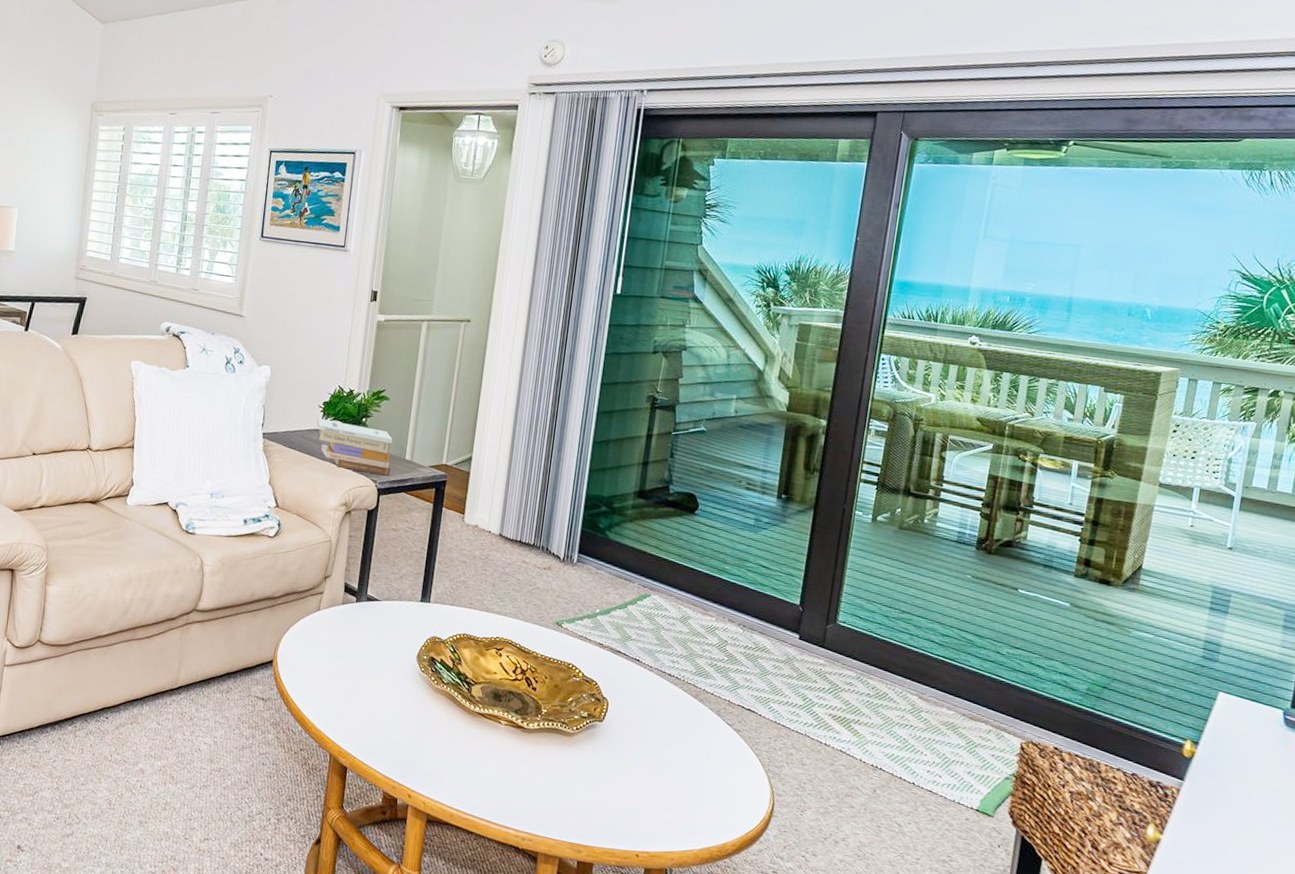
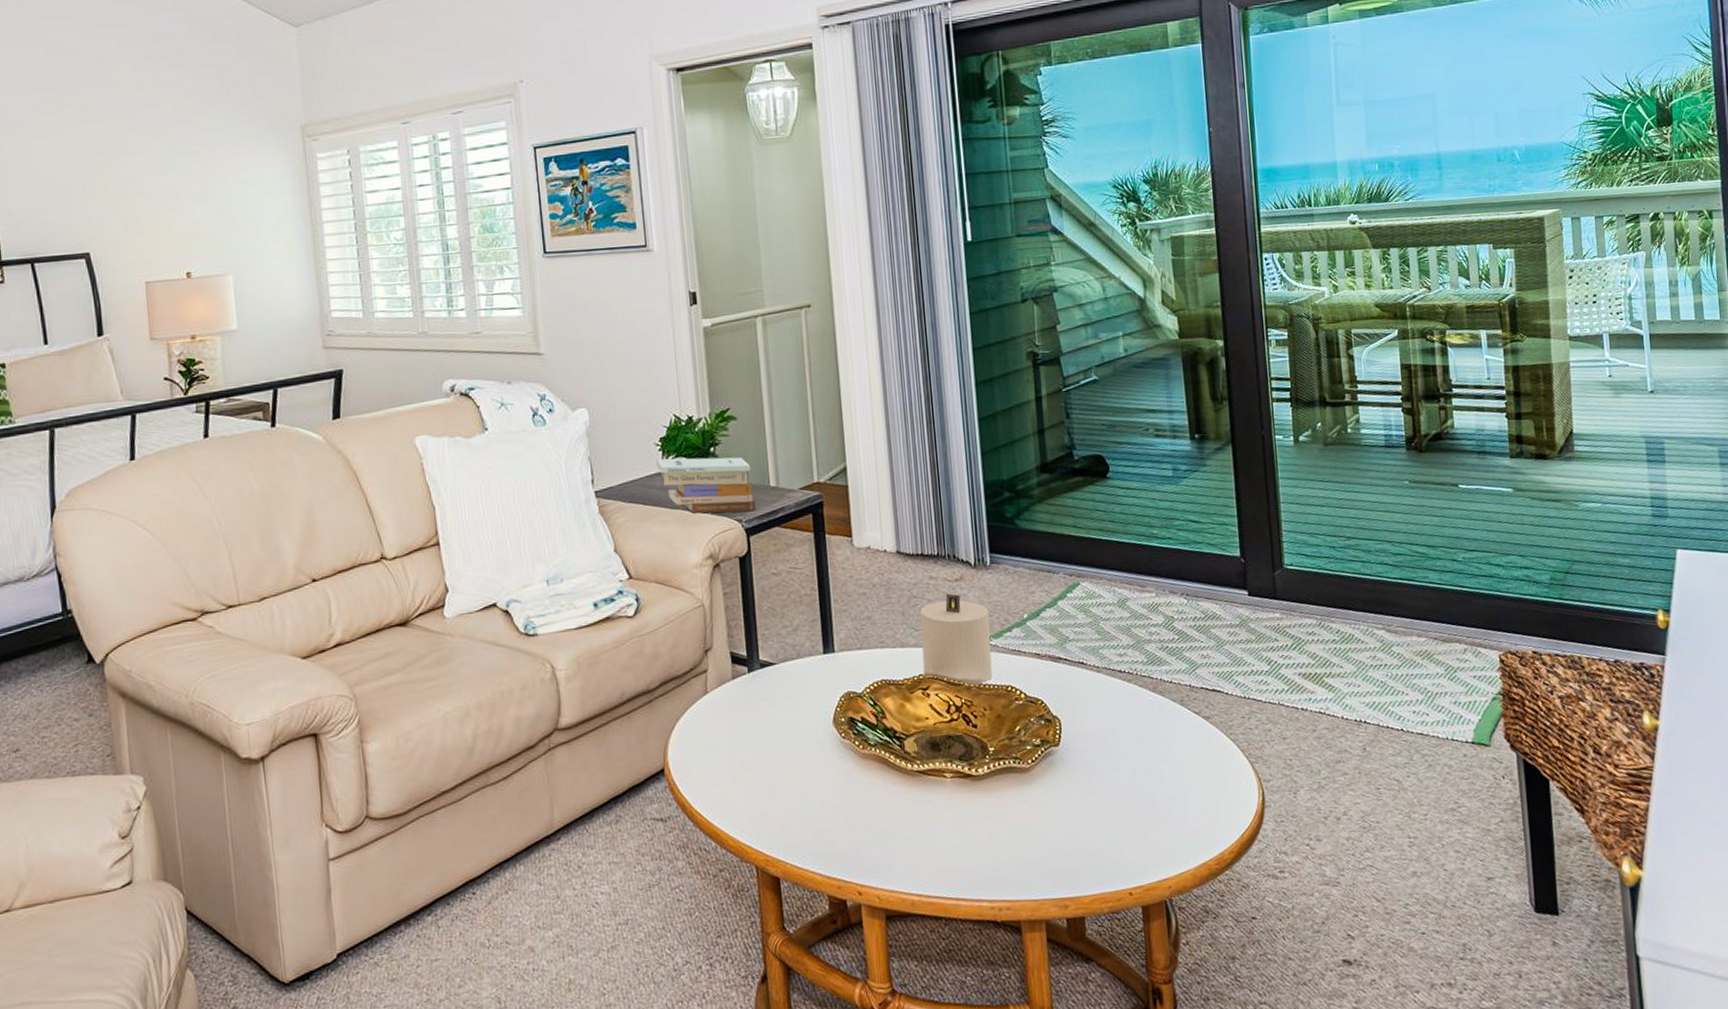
candle: none [500,577,567,657] -> present [920,593,993,687]

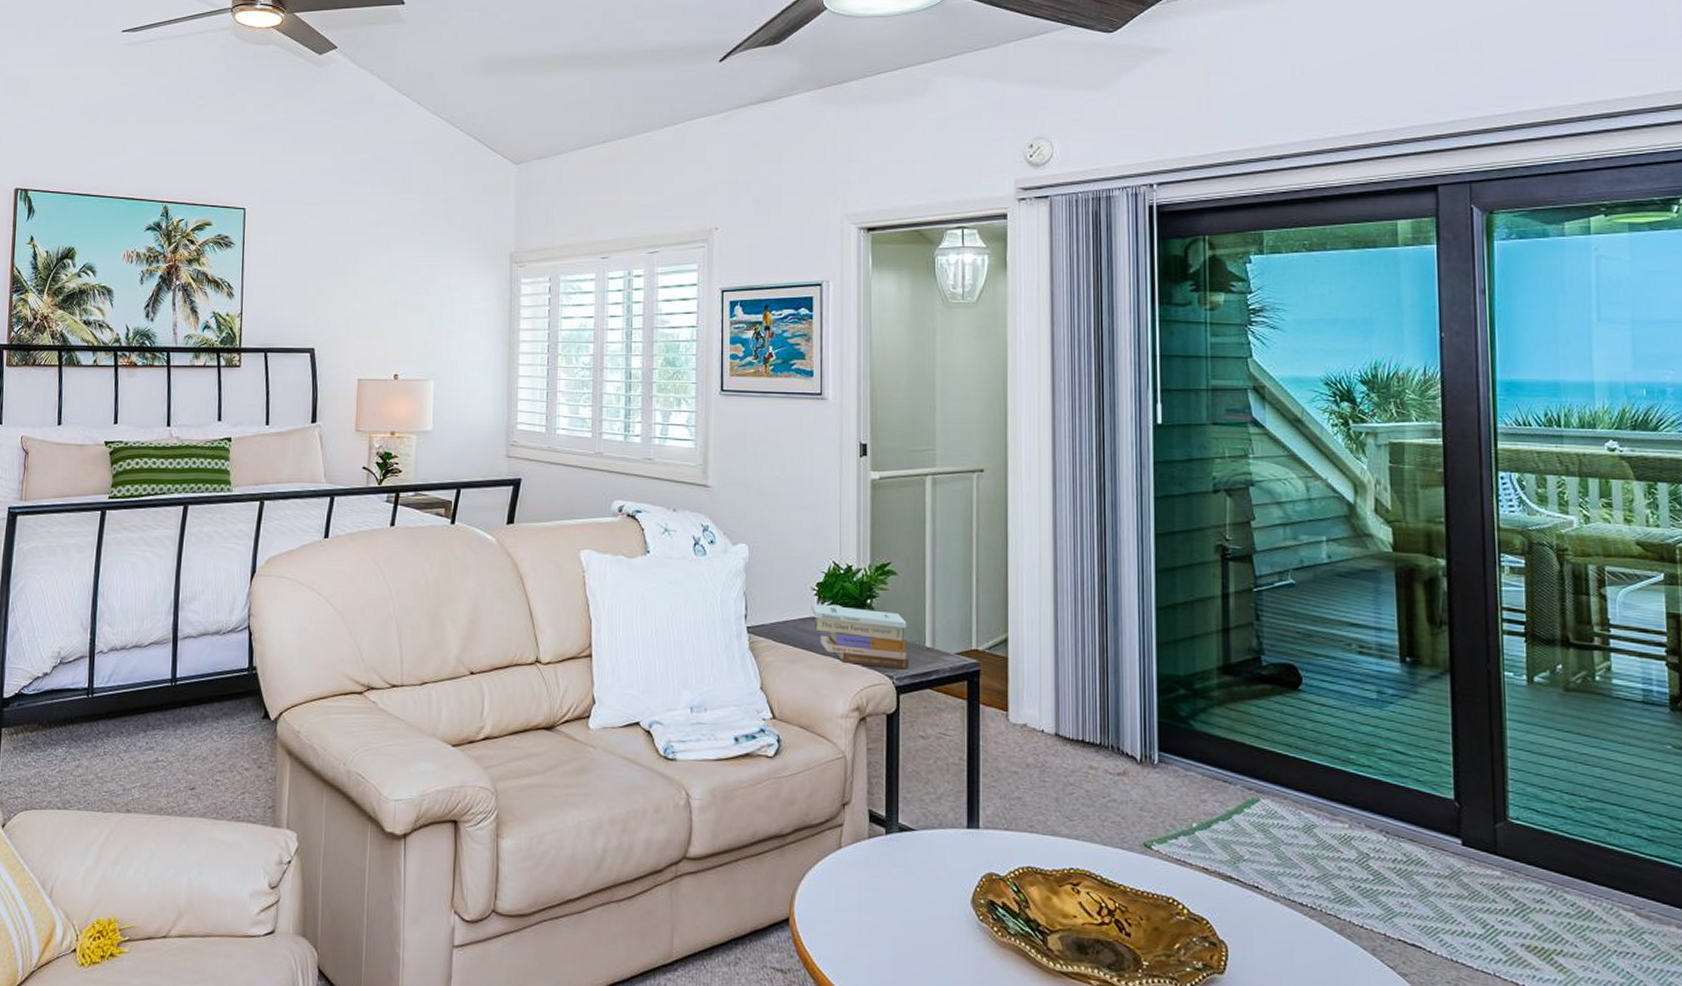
candle: present [920,593,993,687] -> none [1075,787,1153,891]

